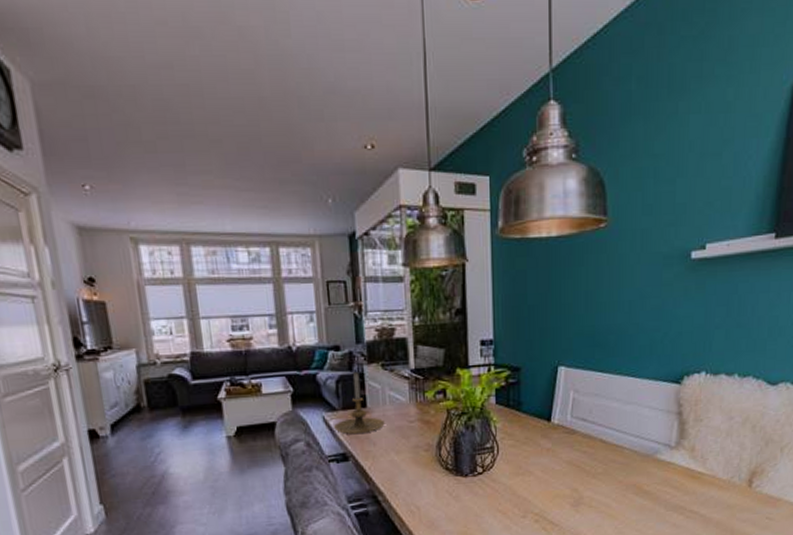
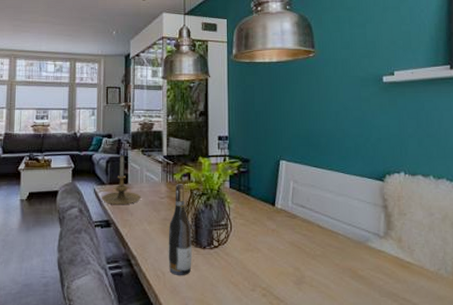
wine bottle: none [421,403,452,509] -> present [168,184,192,276]

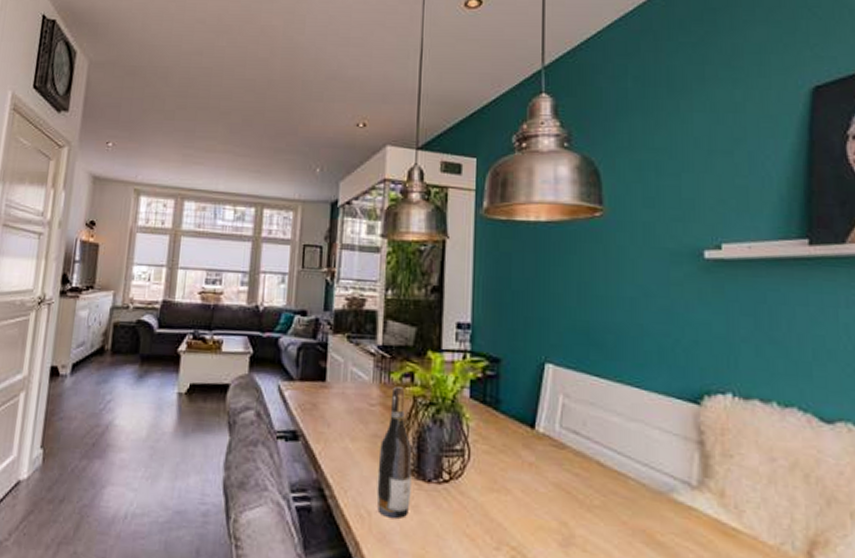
candle holder: present [101,155,141,204] -> none [287,341,343,411]

